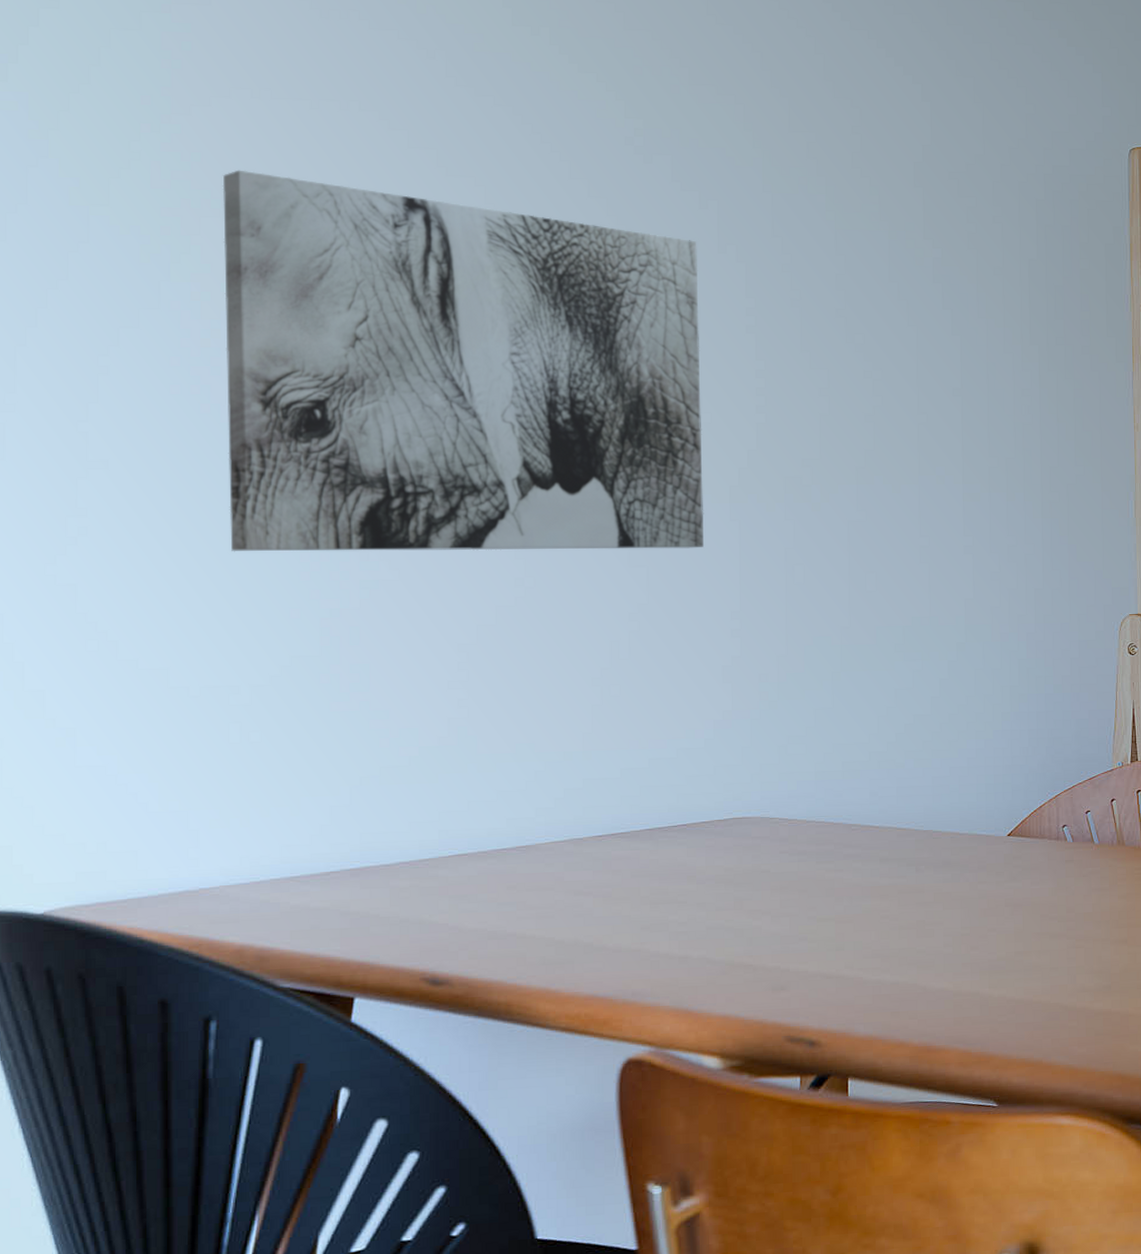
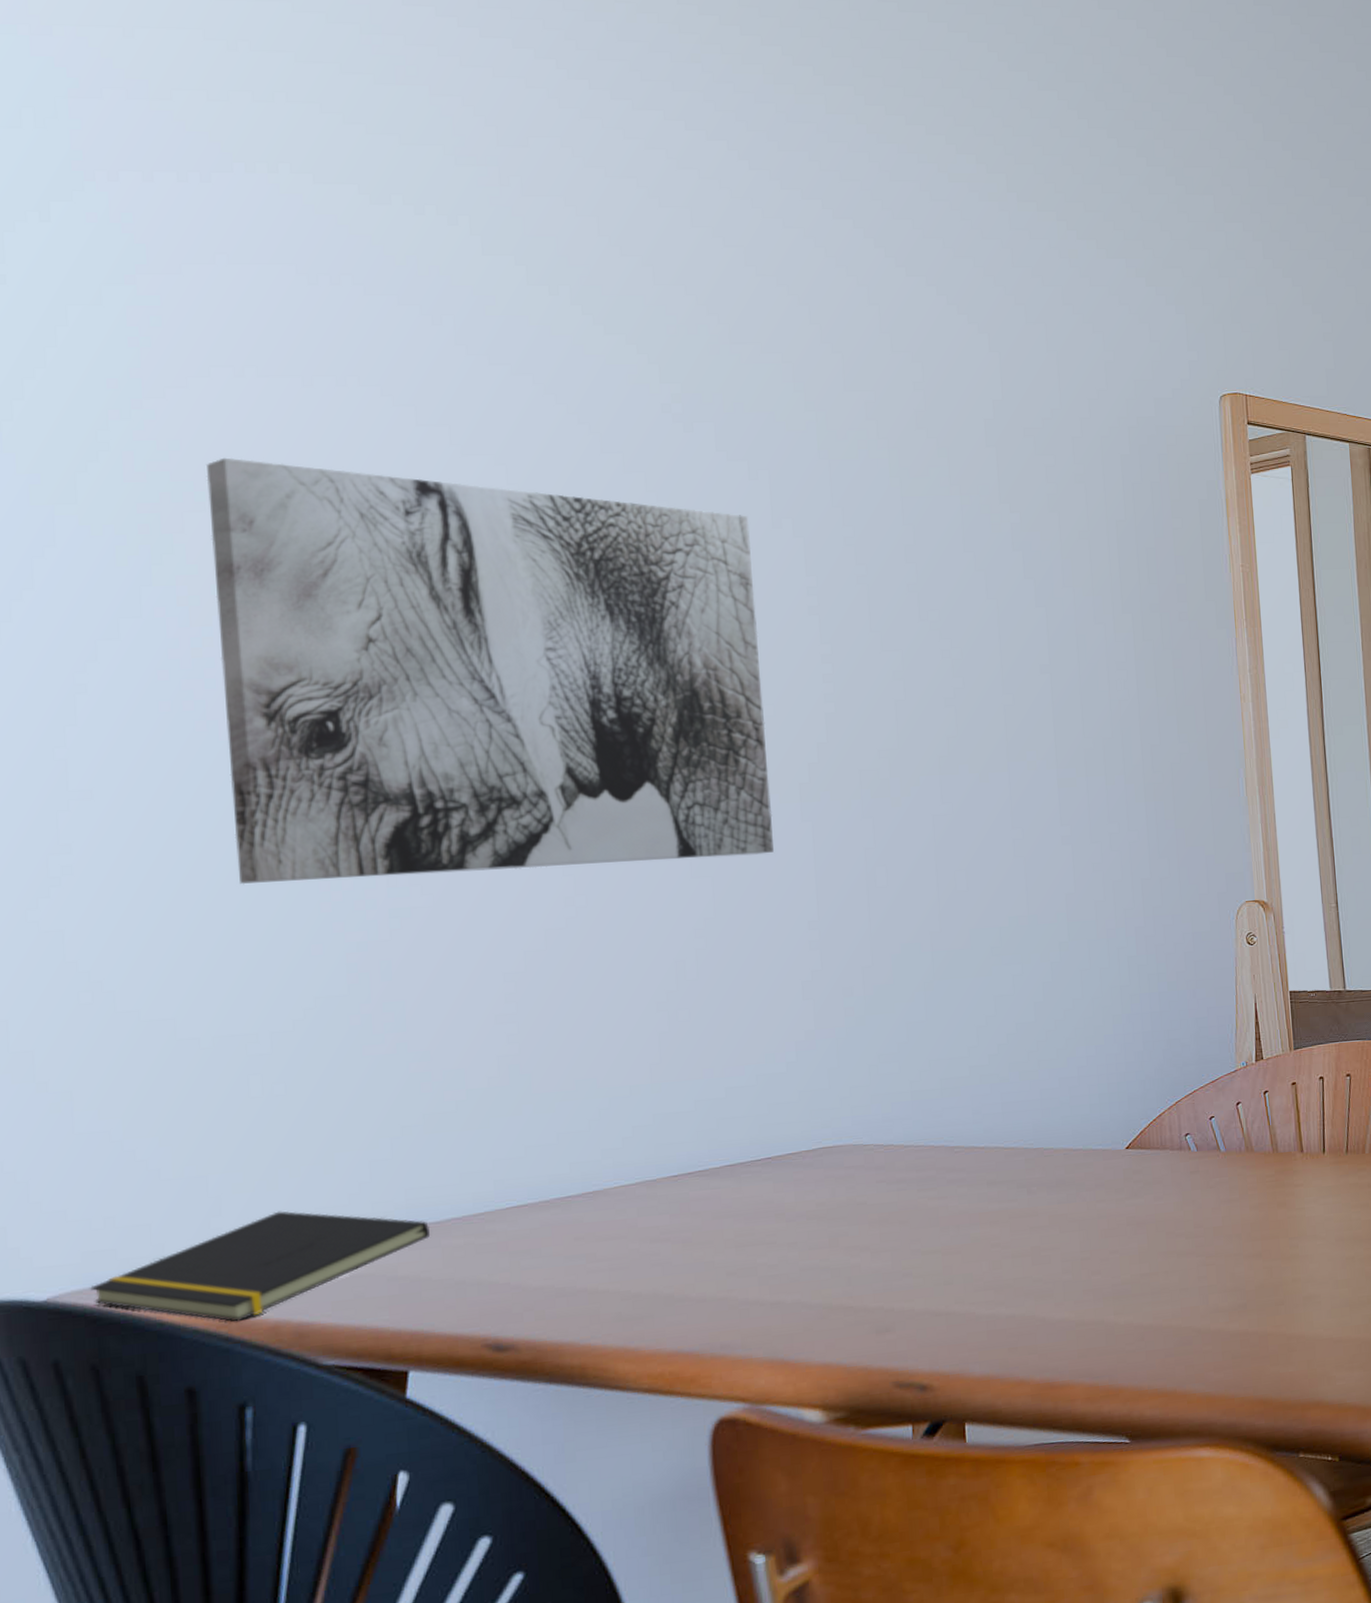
notepad: none [82,846,381,944] -> present [90,1211,431,1322]

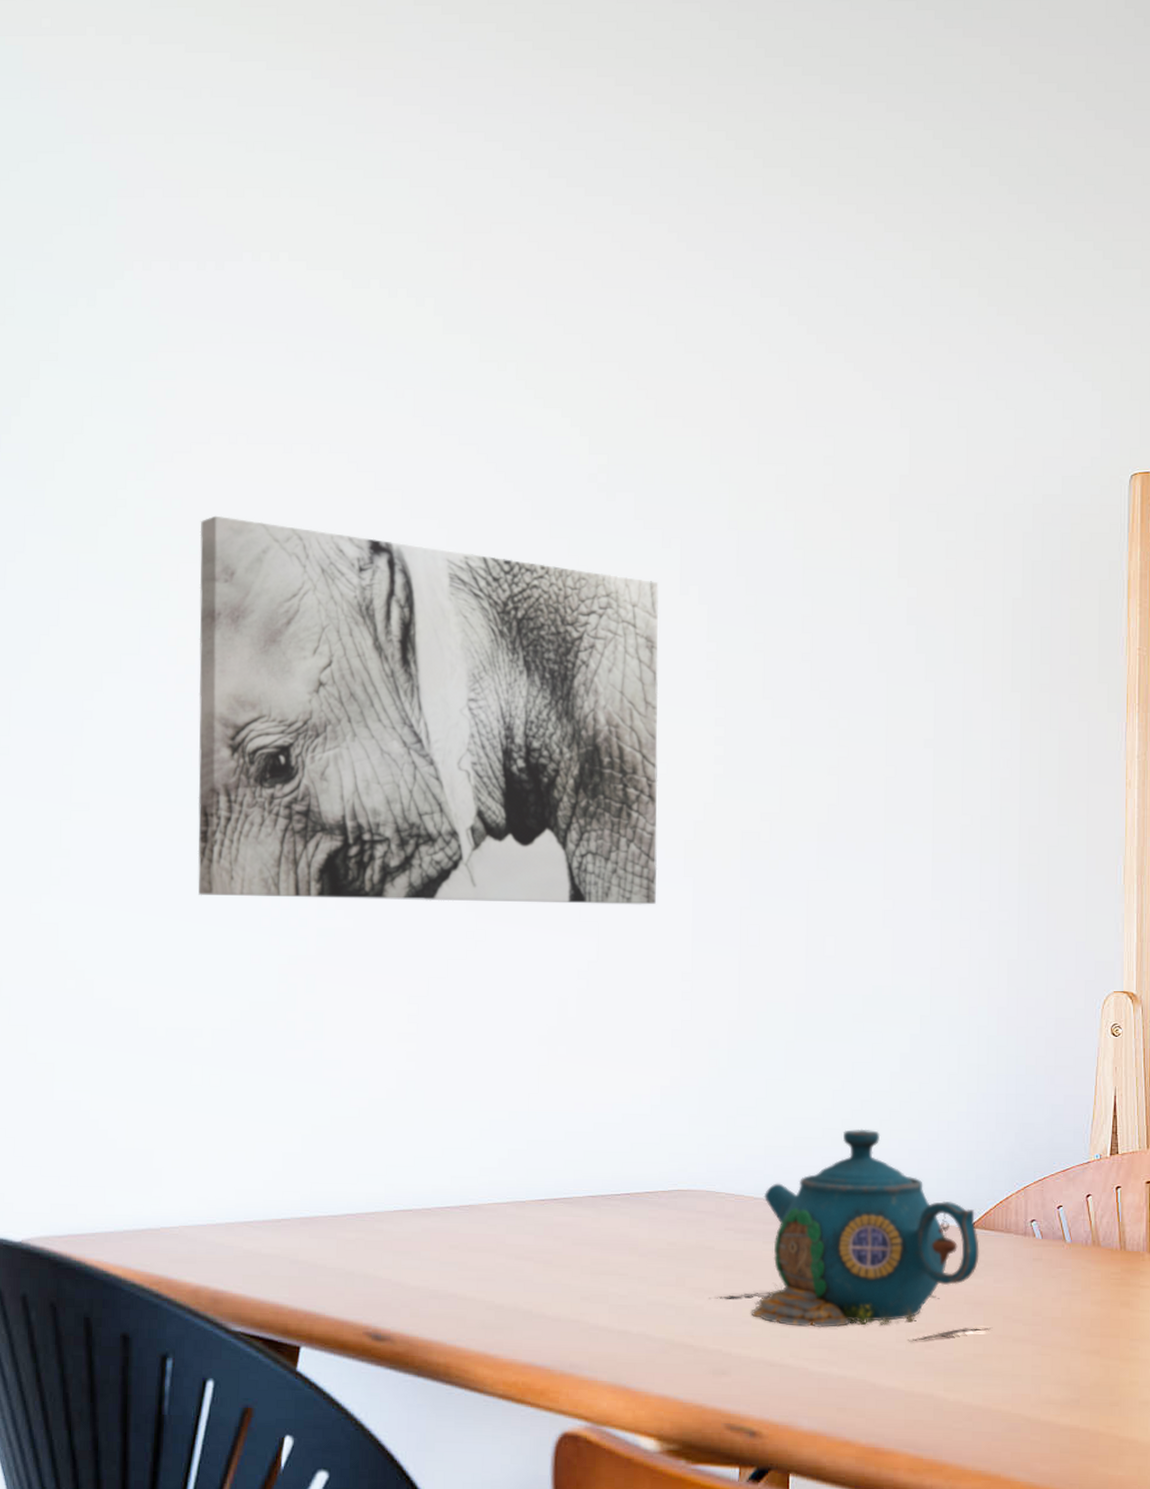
notepad: present [90,1211,431,1322] -> none [55,1188,329,1282]
teapot: none [865,1062,1154,1272] -> present [709,1128,989,1342]

